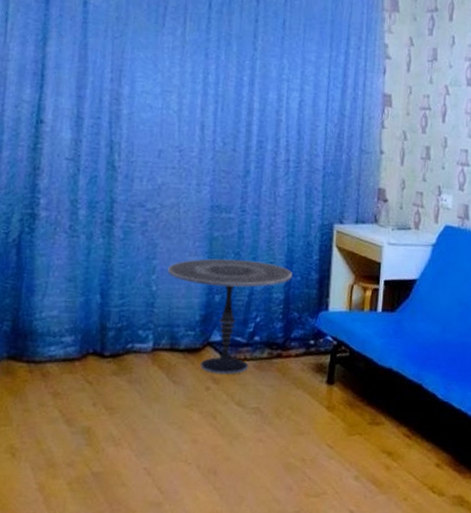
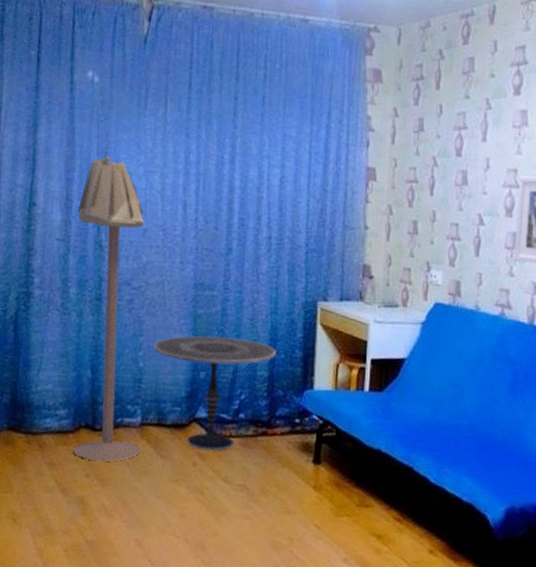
floor lamp: none [79,74,160,390] -> present [73,157,144,462]

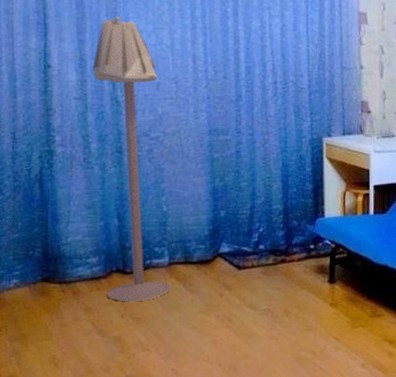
side table: present [153,336,276,451] -> none [175,176,289,282]

